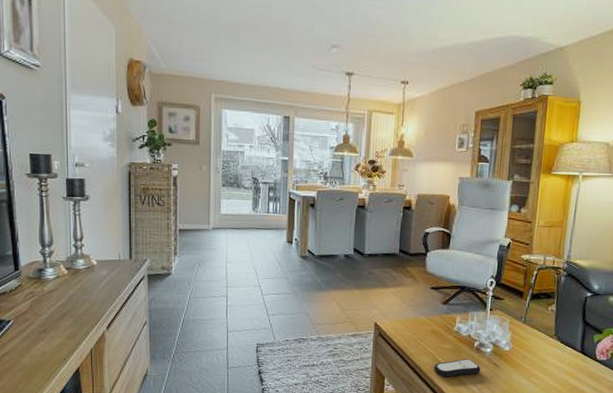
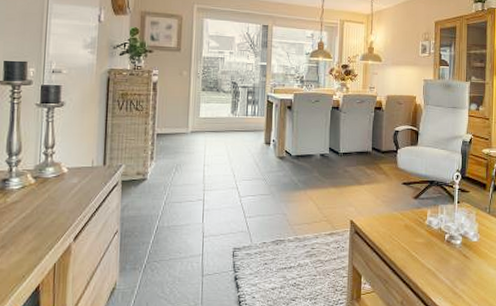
remote control: present [433,359,481,377] -> none [408,252,453,272]

